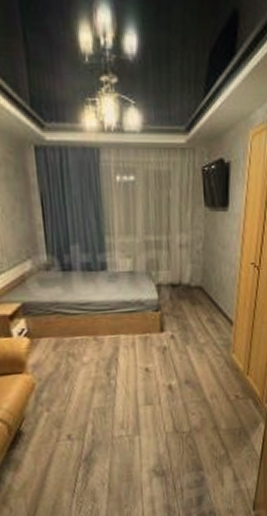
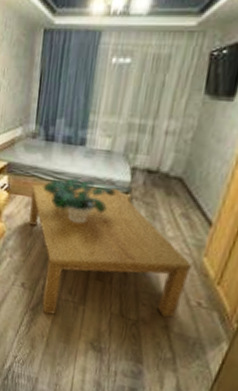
coffee table: none [56,308,226,460] -> present [29,184,193,318]
potted plant: none [70,305,147,353] -> present [43,177,116,224]

